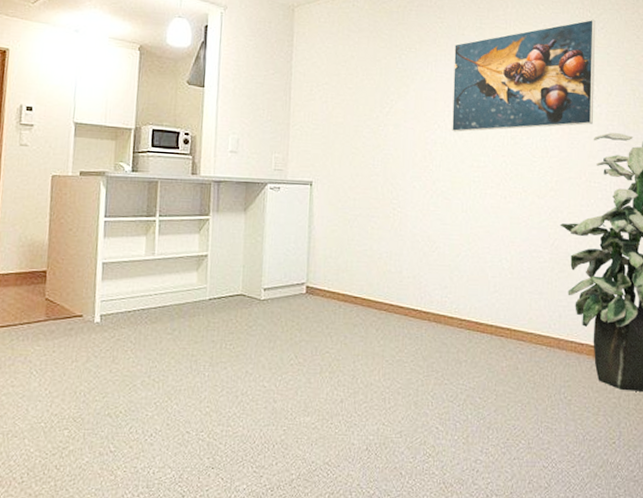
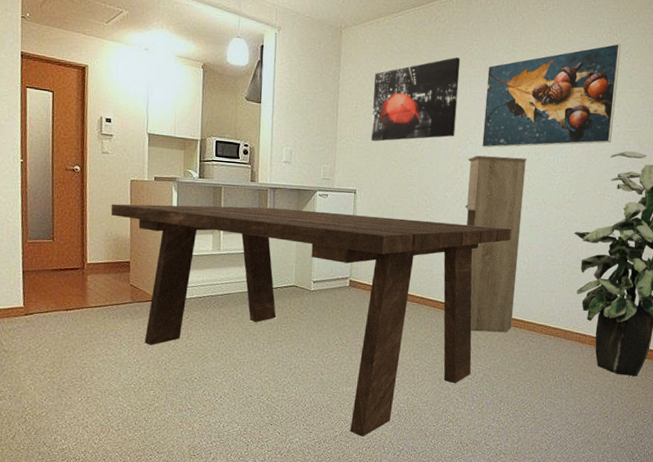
dining table: none [26,203,490,479] -> present [111,204,512,437]
wall art: none [328,35,425,127] -> present [371,57,461,142]
storage cabinet: none [436,140,502,344] -> present [465,155,526,333]

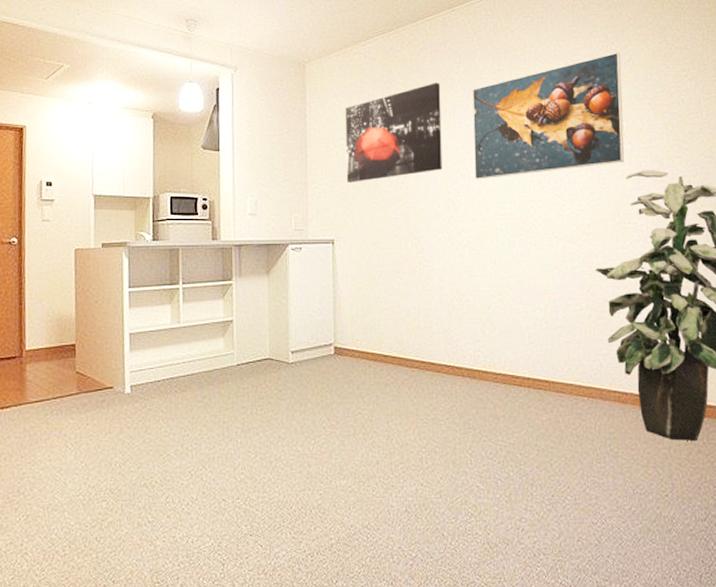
dining table: present [111,204,512,437] -> none [52,268,521,543]
storage cabinet: present [465,155,526,333] -> none [460,188,535,398]

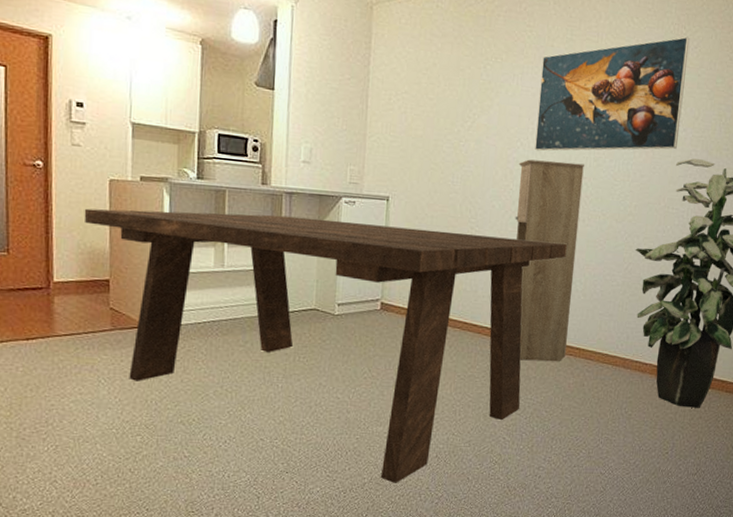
dining table: none [52,268,521,543] -> present [84,208,567,483]
wall art: present [345,83,442,182] -> none [406,44,512,140]
storage cabinet: none [460,188,535,398] -> present [515,159,584,362]

